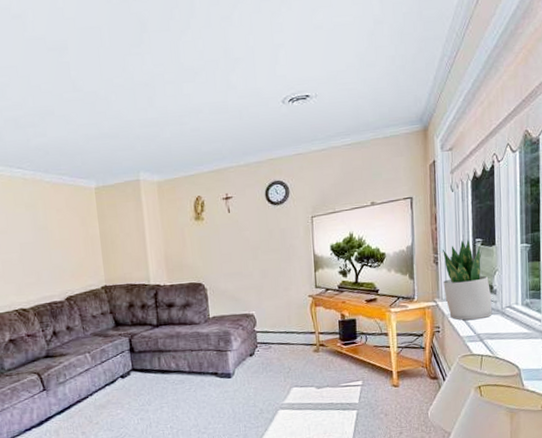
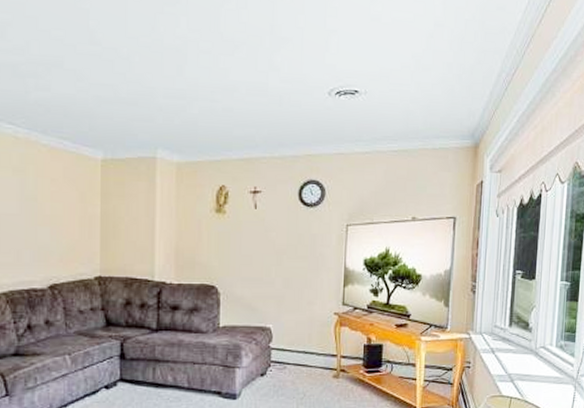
planter: present [441,239,493,321] -> none [478,270,527,358]

